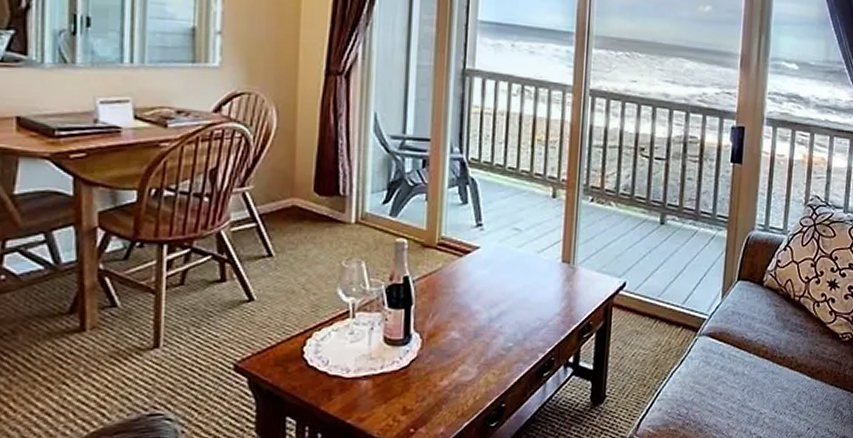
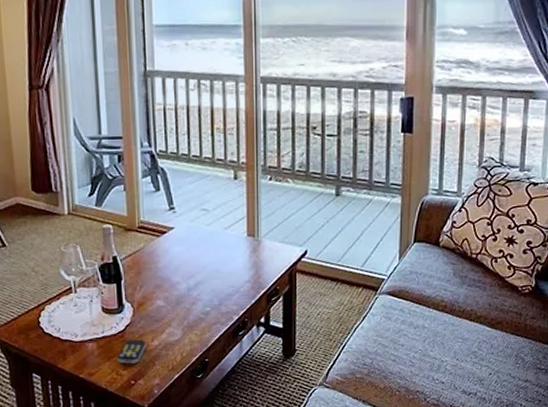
remote control: none [396,377,433,408] -> present [117,339,146,364]

